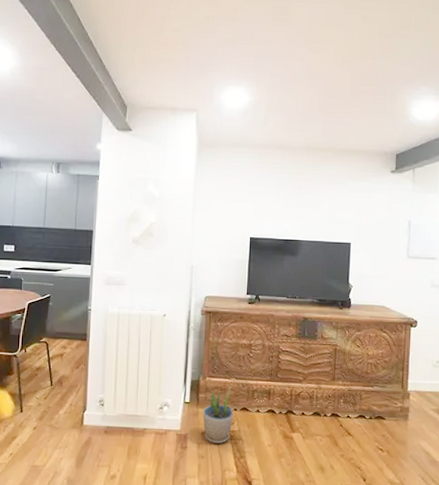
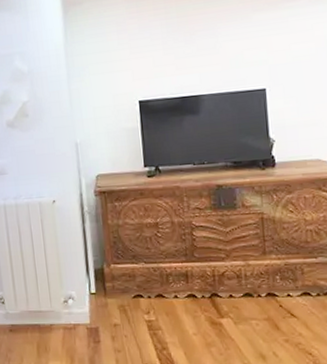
potted plant: present [202,385,233,443] -> none [112,271,148,335]

